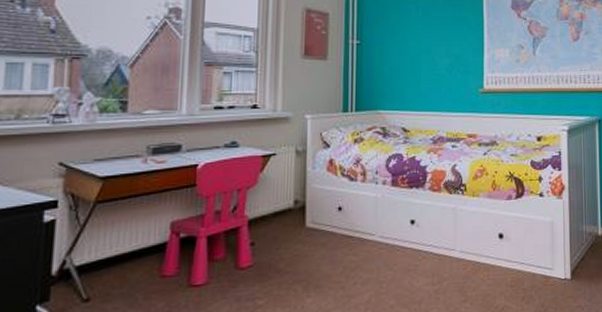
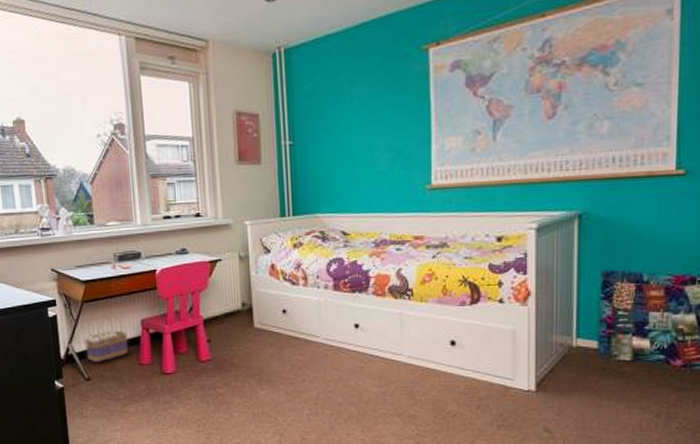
basket: none [89,216,151,279] -> present [84,314,129,363]

